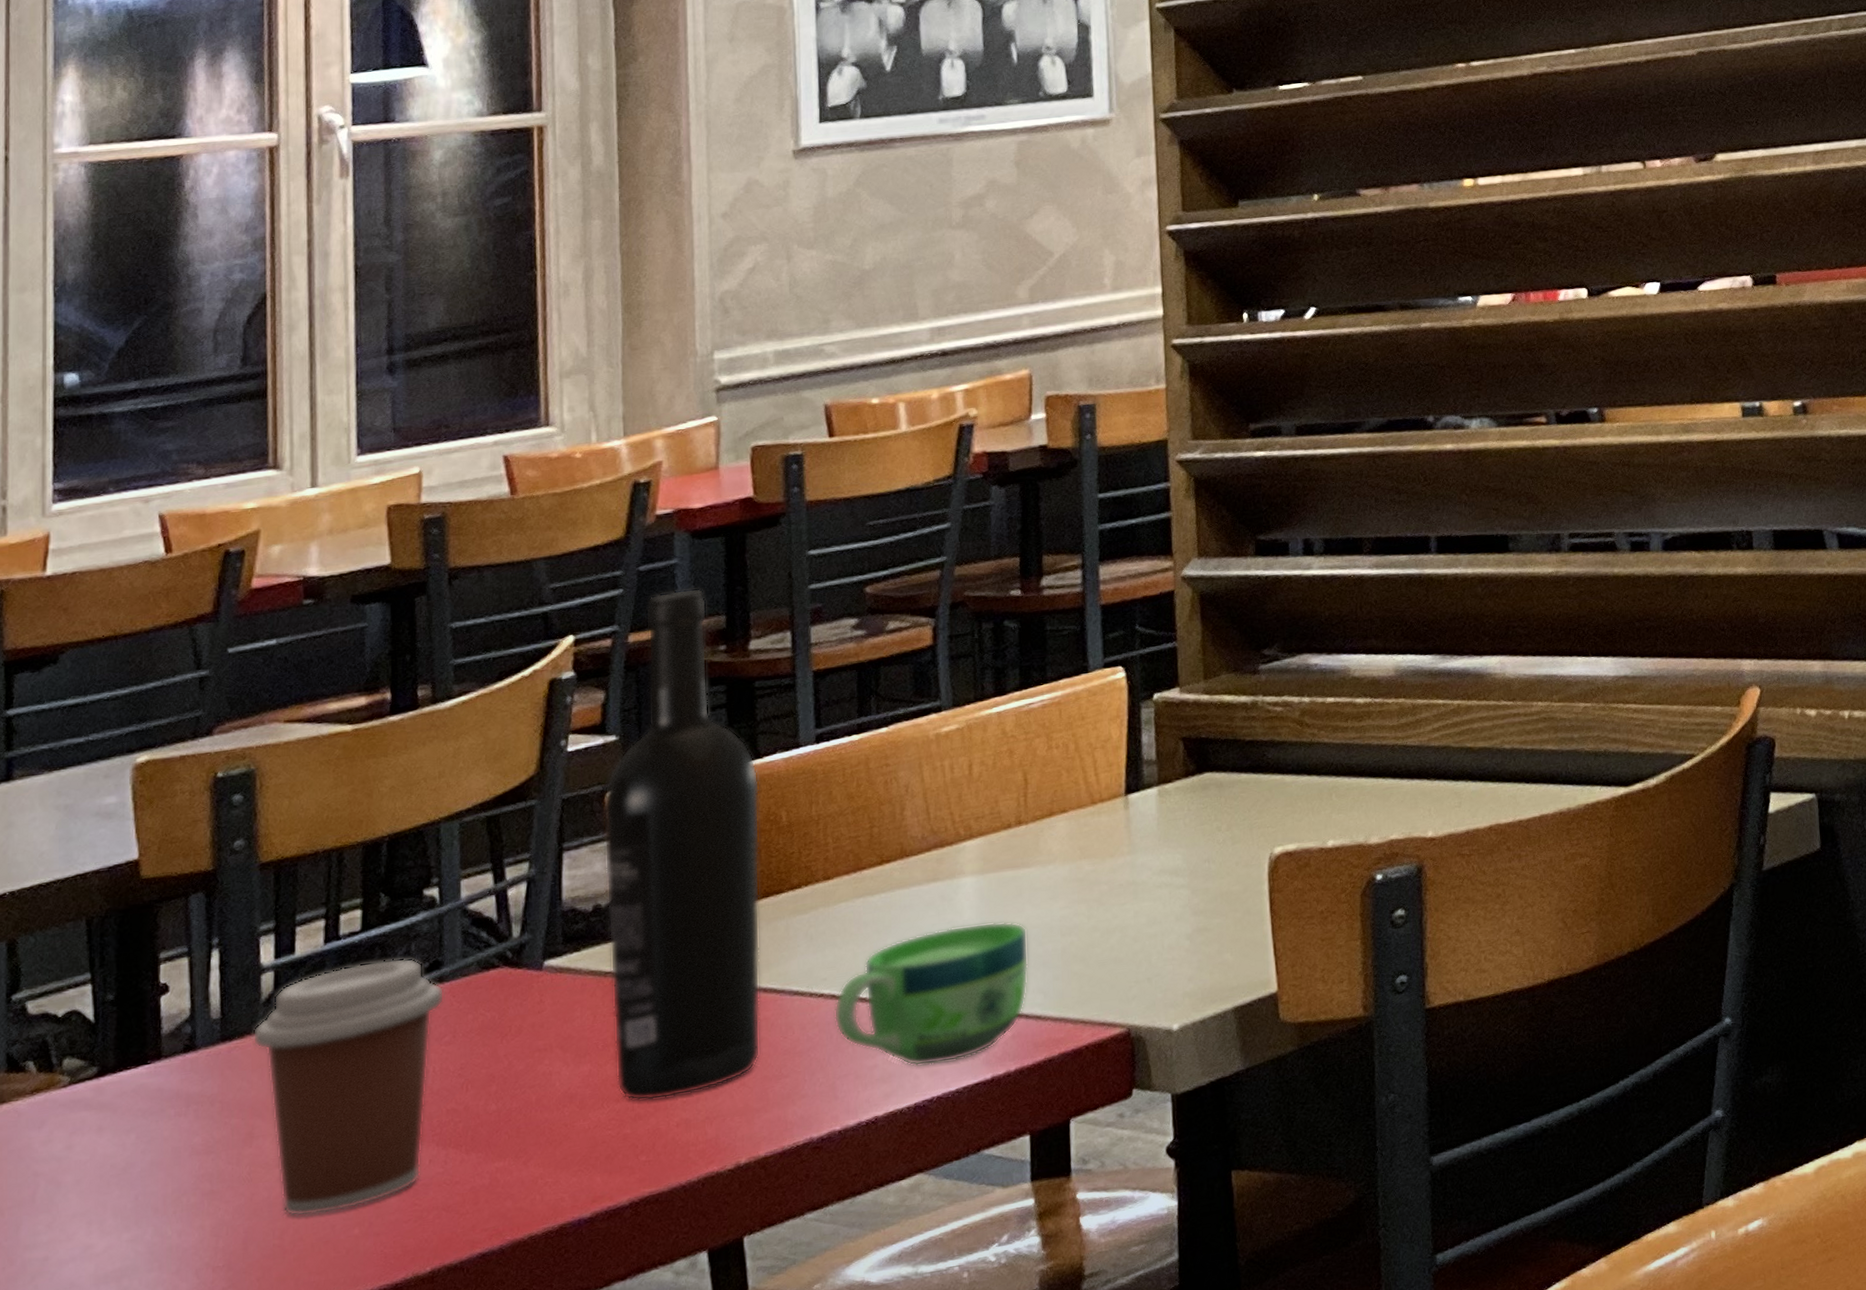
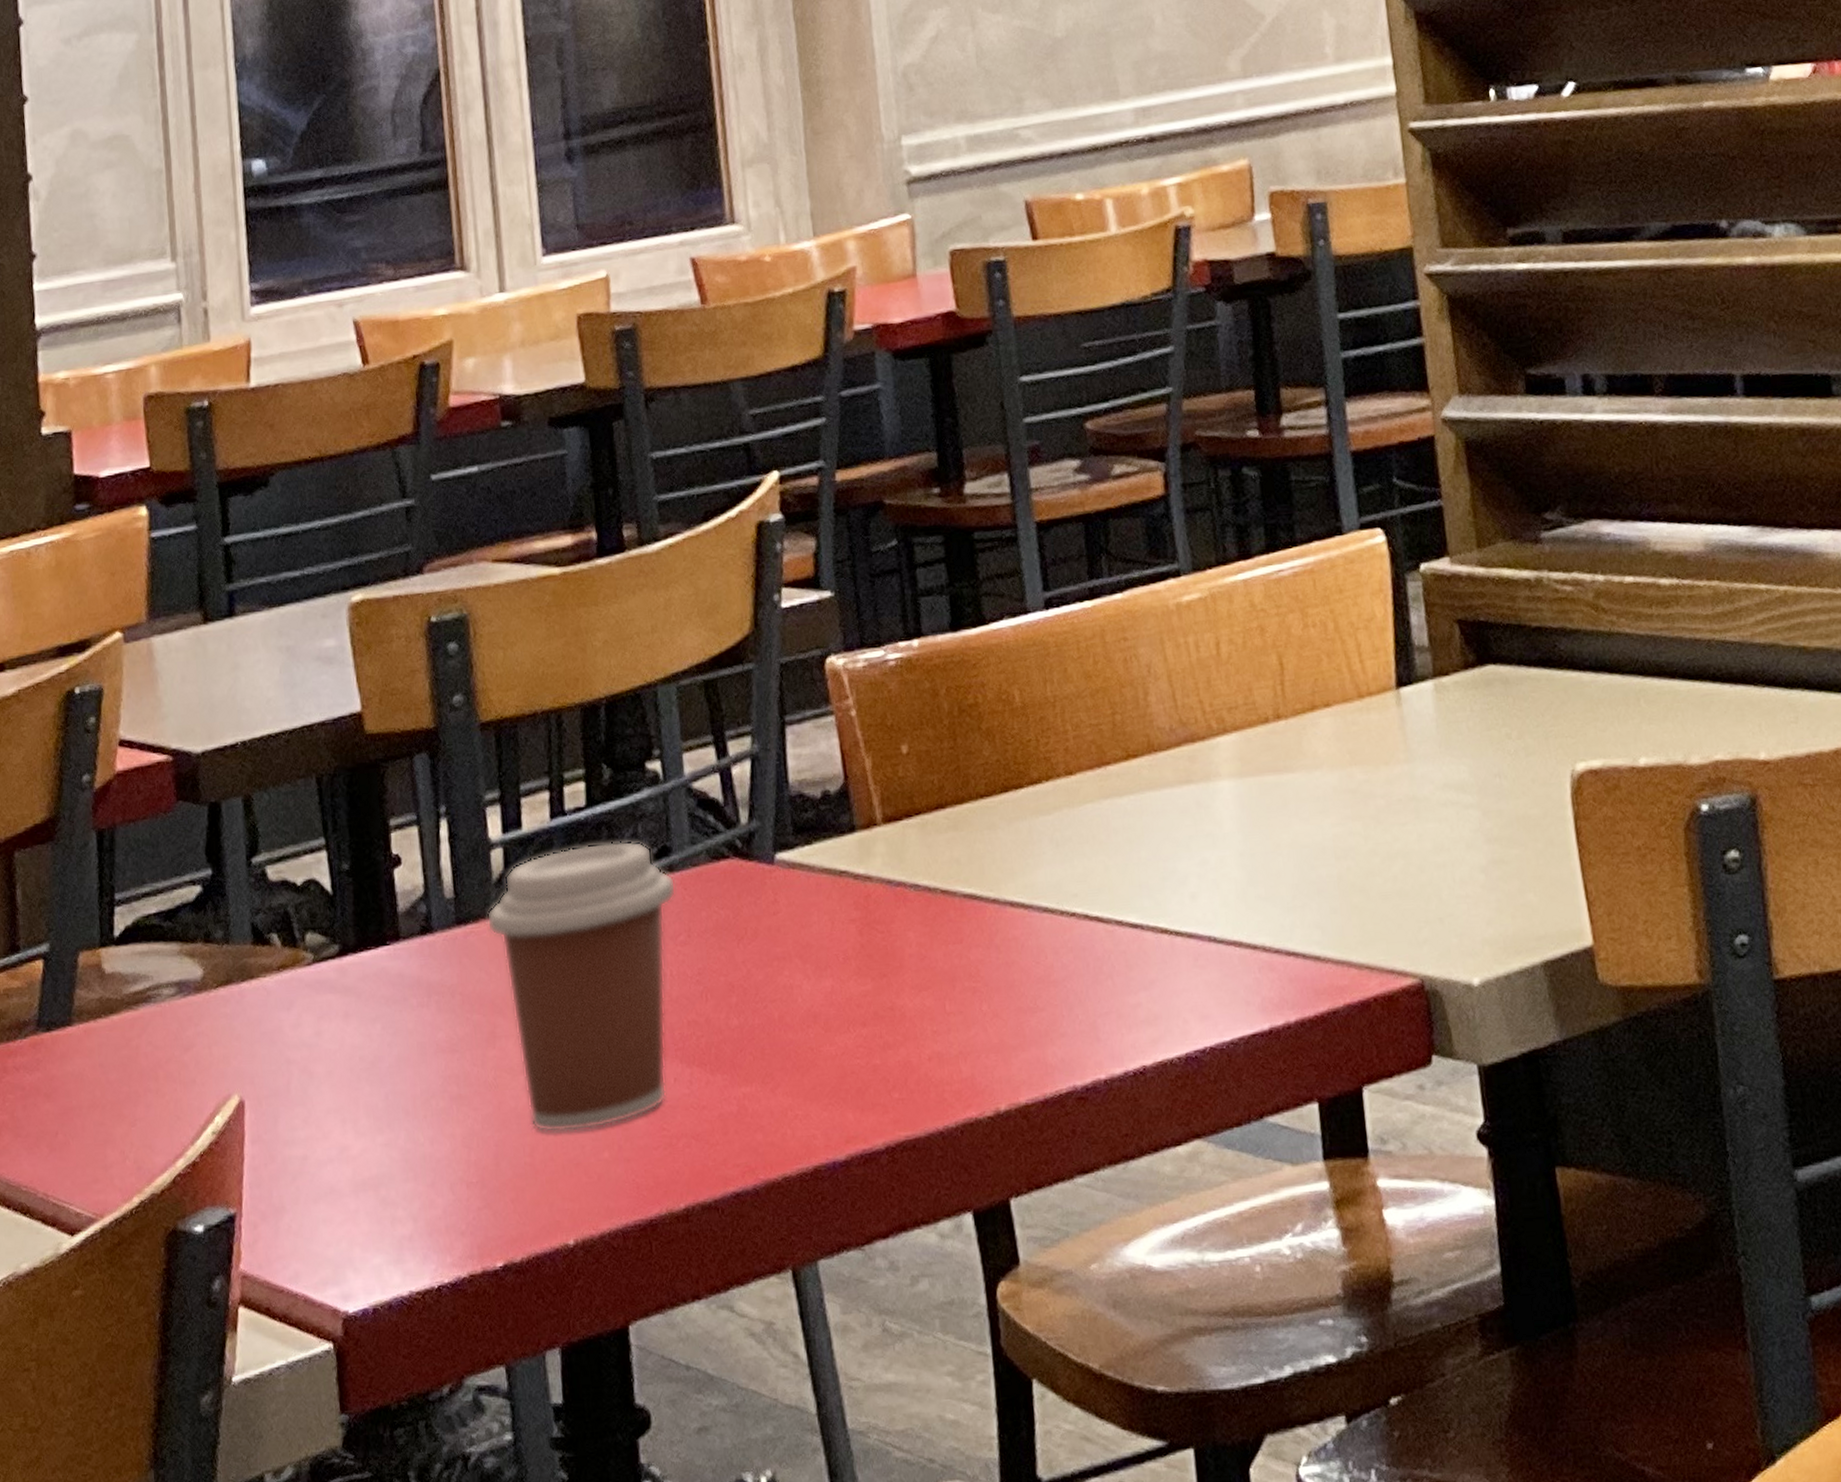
wine bottle: present [602,588,761,1101] -> none [822,418,1012,1027]
cup: present [833,921,1029,1067] -> none [1088,837,1302,1008]

